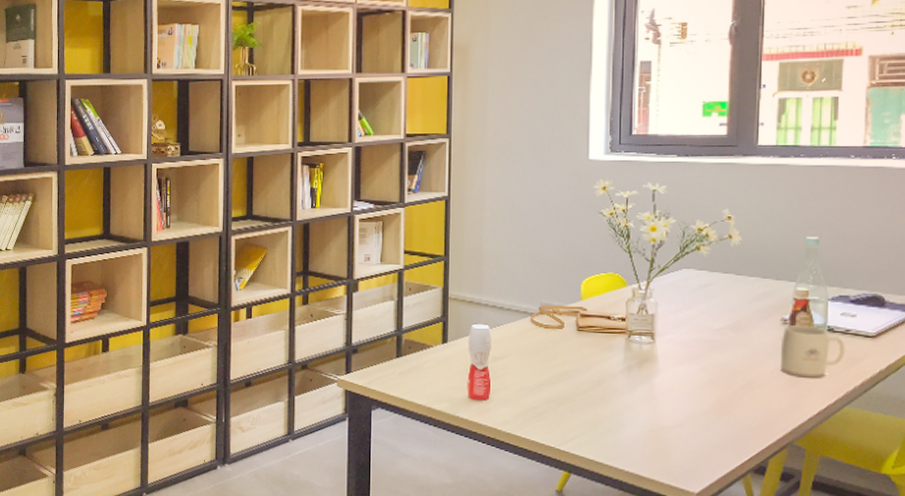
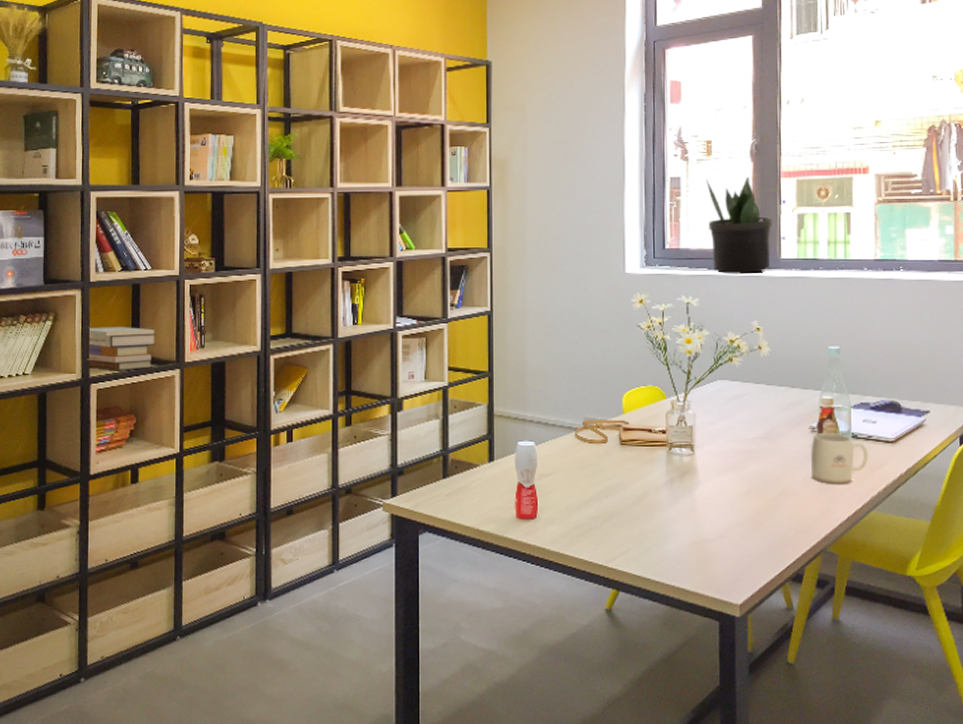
books: none [62,207,125,249] -> present [87,327,155,371]
planter: none [679,60,750,162] -> present [706,177,772,275]

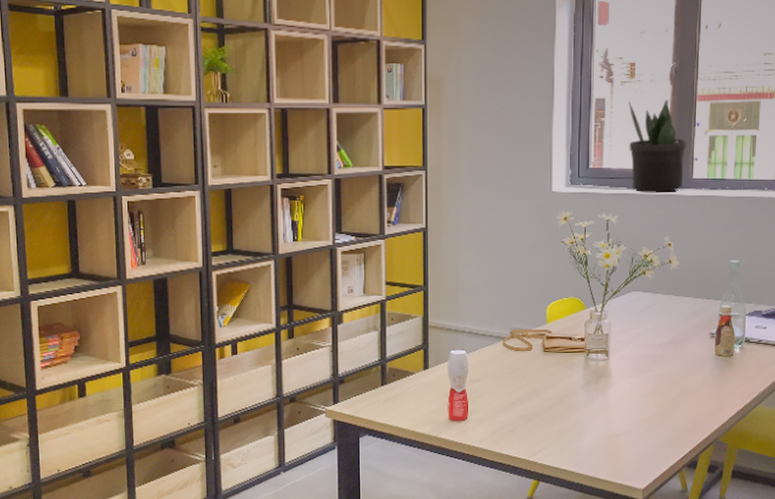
books: present [87,327,155,371] -> none [24,244,95,288]
mug: present [811,433,869,484] -> none [709,338,759,383]

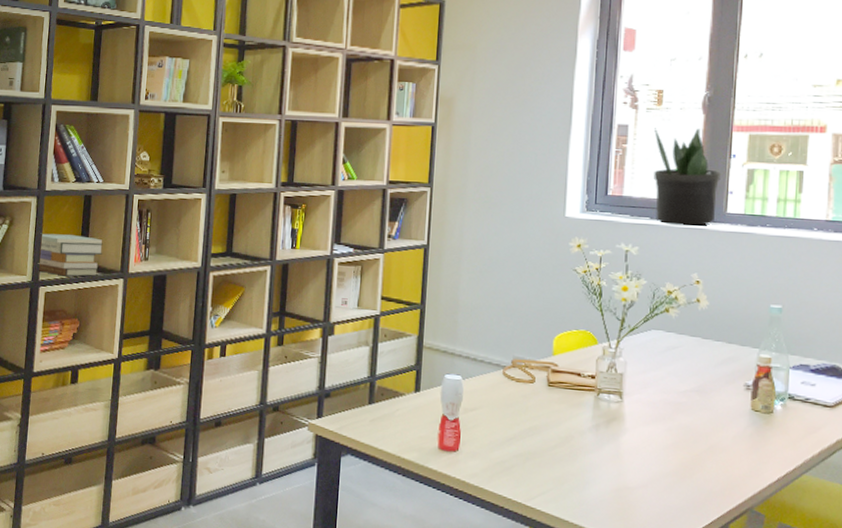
books: none [24,244,95,288] -> present [38,233,103,277]

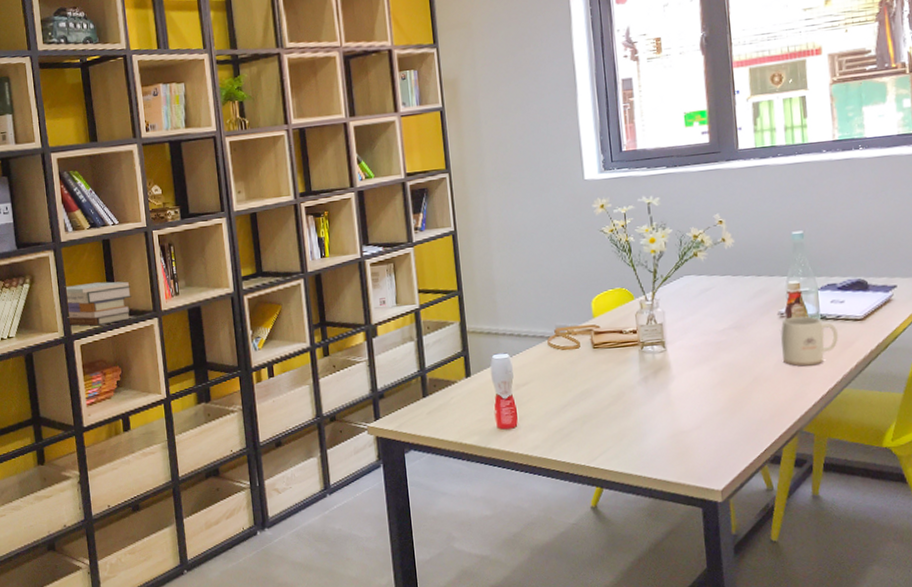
planter: present [654,128,721,227] -> none [658,70,728,171]
mug: none [743,391,805,445] -> present [781,316,839,367]

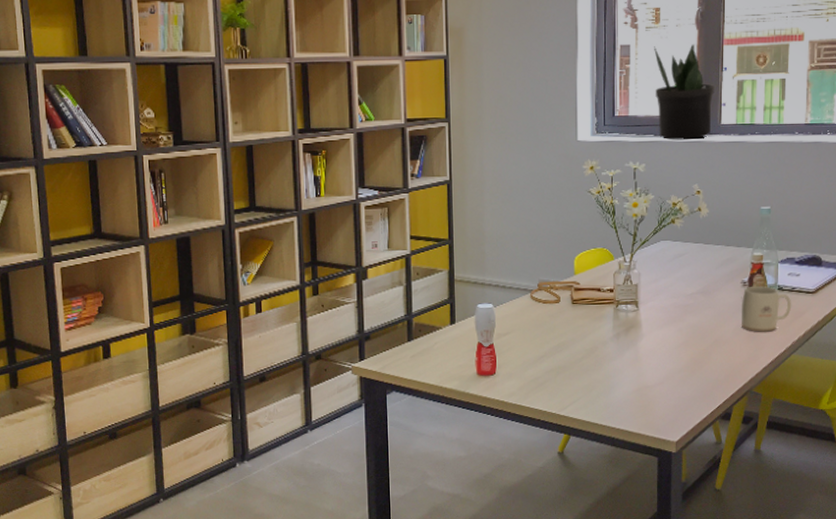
books: present [65,281,131,326] -> none [46,204,117,249]
planter: none [658,70,728,171] -> present [654,44,714,141]

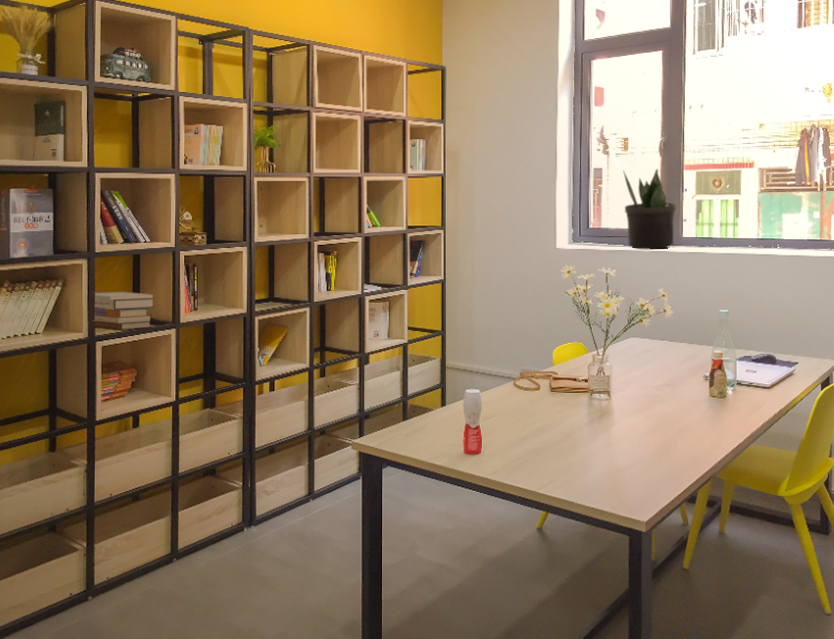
books: none [46,204,117,249] -> present [93,292,154,331]
mug: present [742,286,792,332] -> none [704,381,750,422]

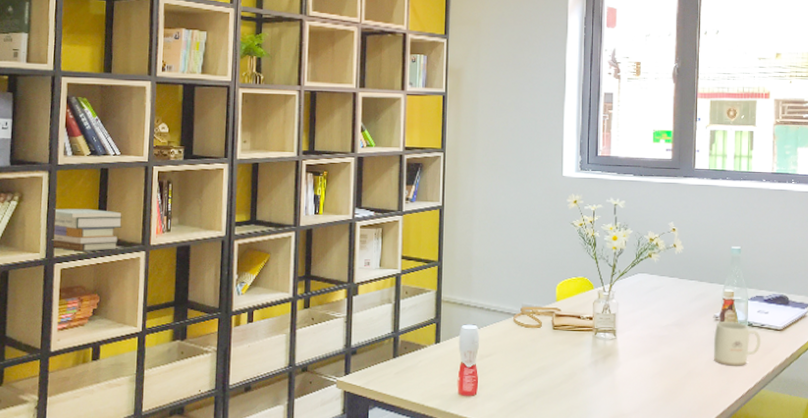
planter: present [623,169,676,250] -> none [635,95,689,181]
mug: none [704,381,750,422] -> present [714,322,761,366]

